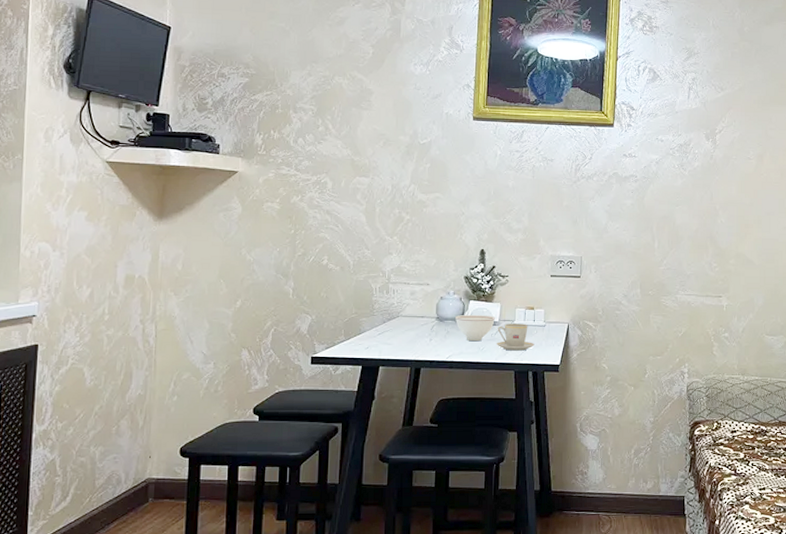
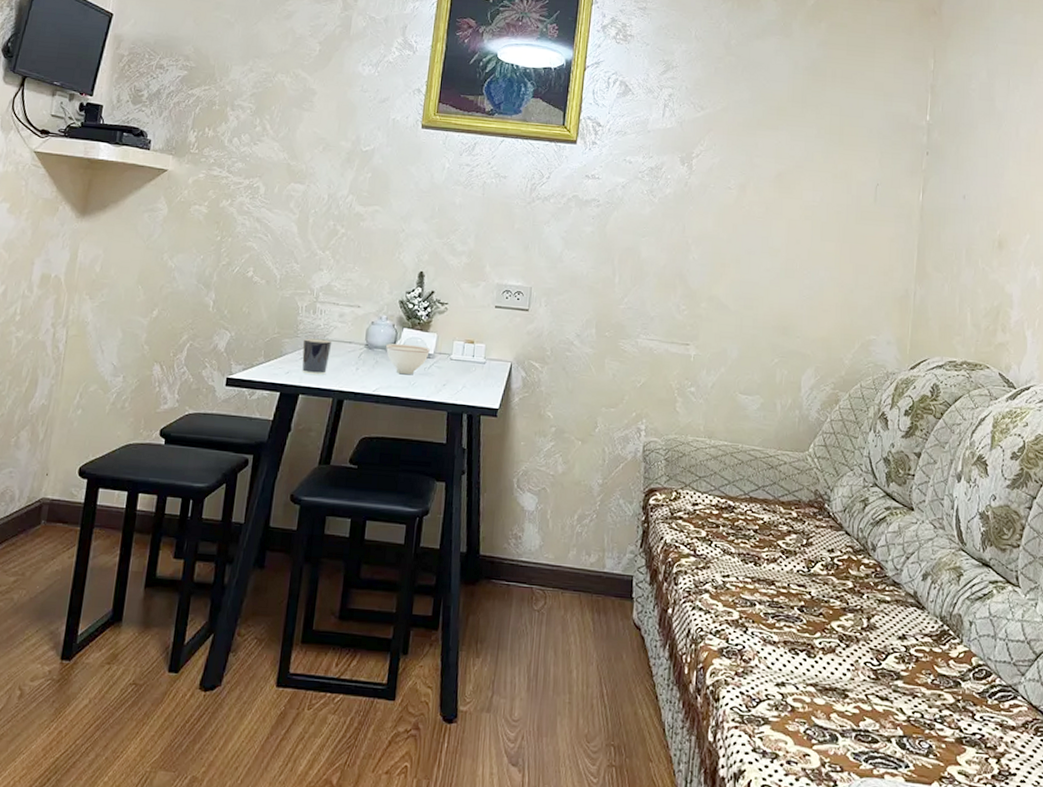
mug: none [379,316,406,349] -> present [302,338,332,376]
teacup: present [496,323,535,351] -> none [428,357,472,390]

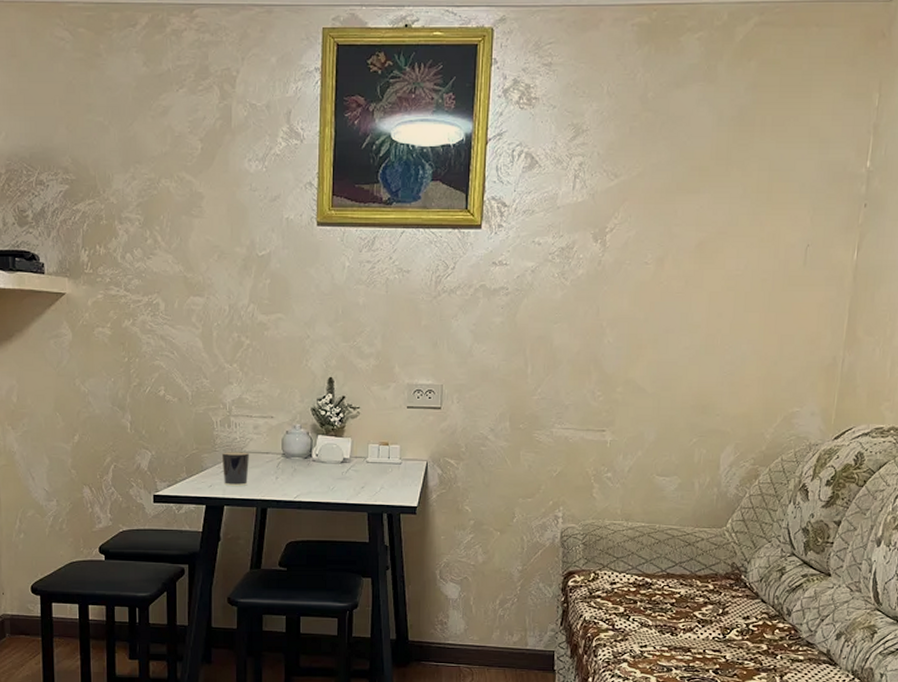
bowl: present [385,343,430,375] -> none [302,450,346,480]

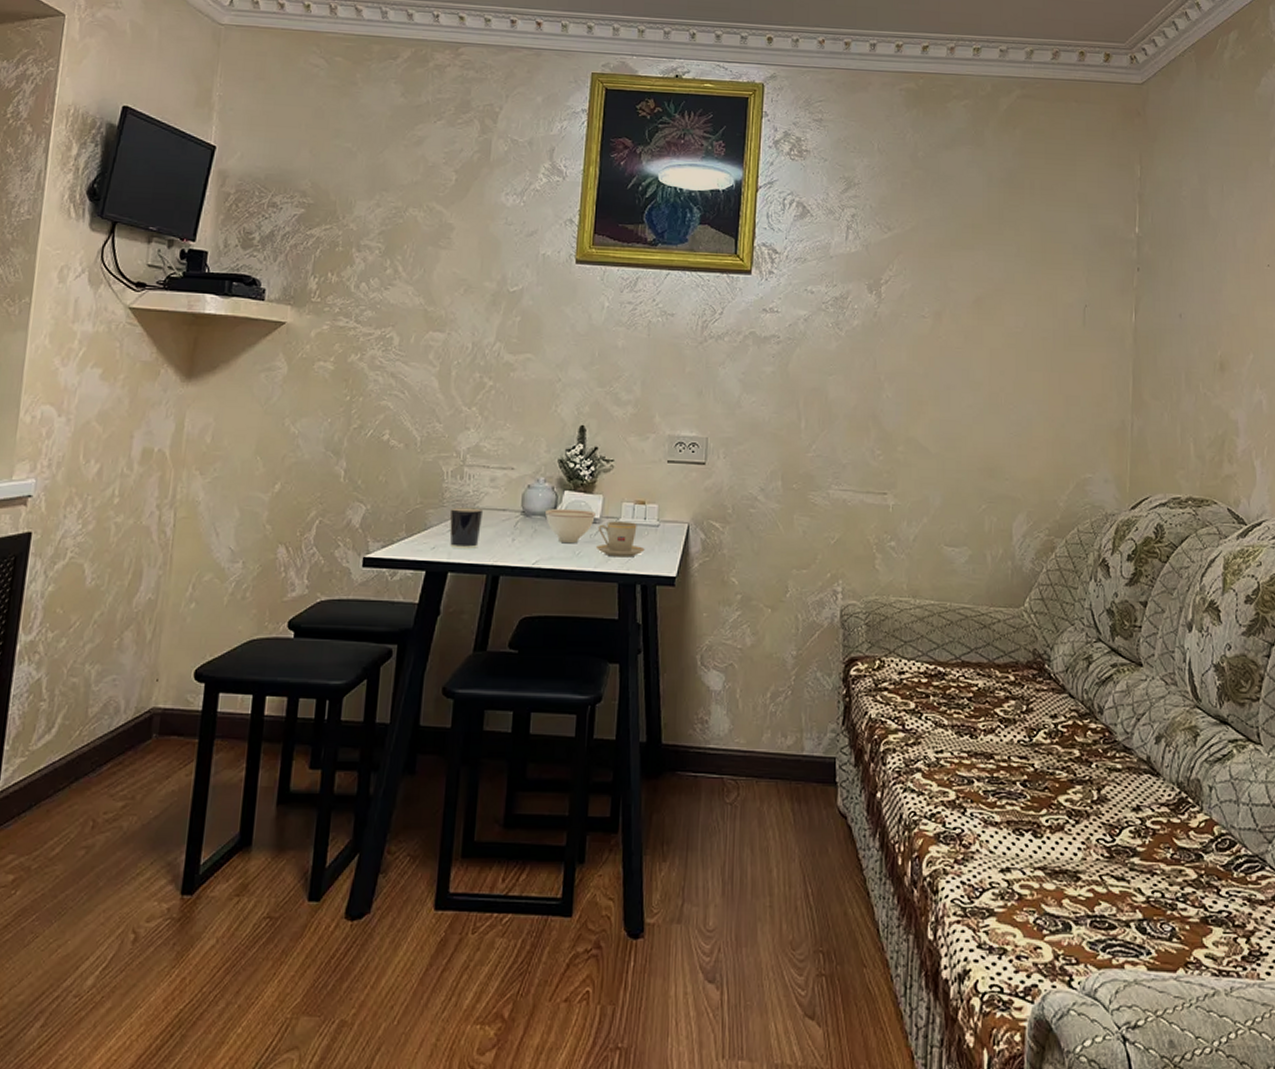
bowl: none [302,450,346,480] -> present [544,508,596,544]
teacup: none [347,461,390,491] -> present [595,521,645,558]

